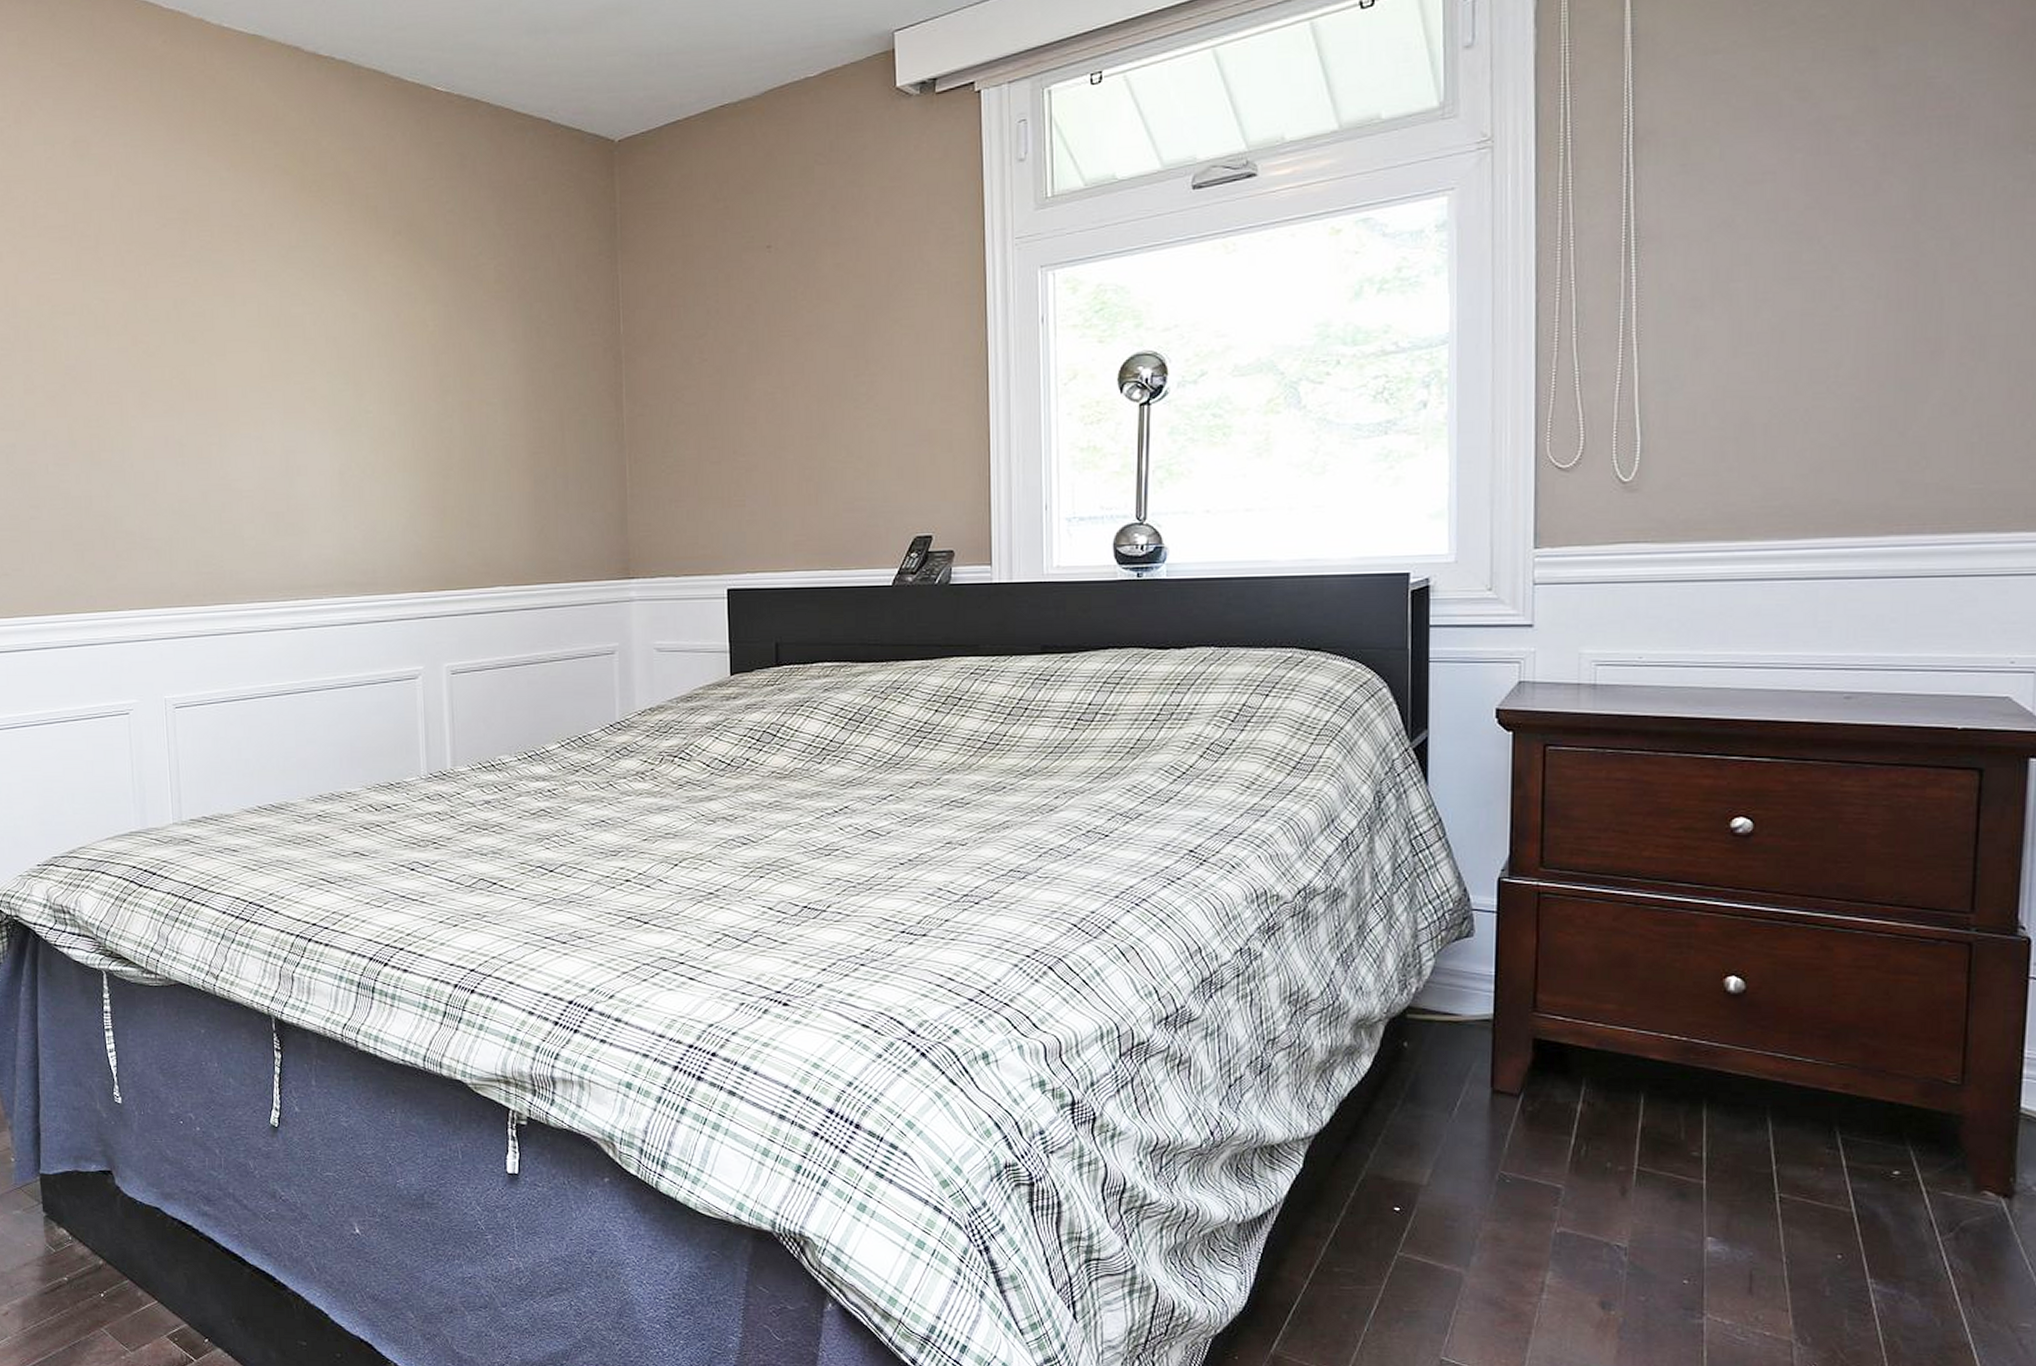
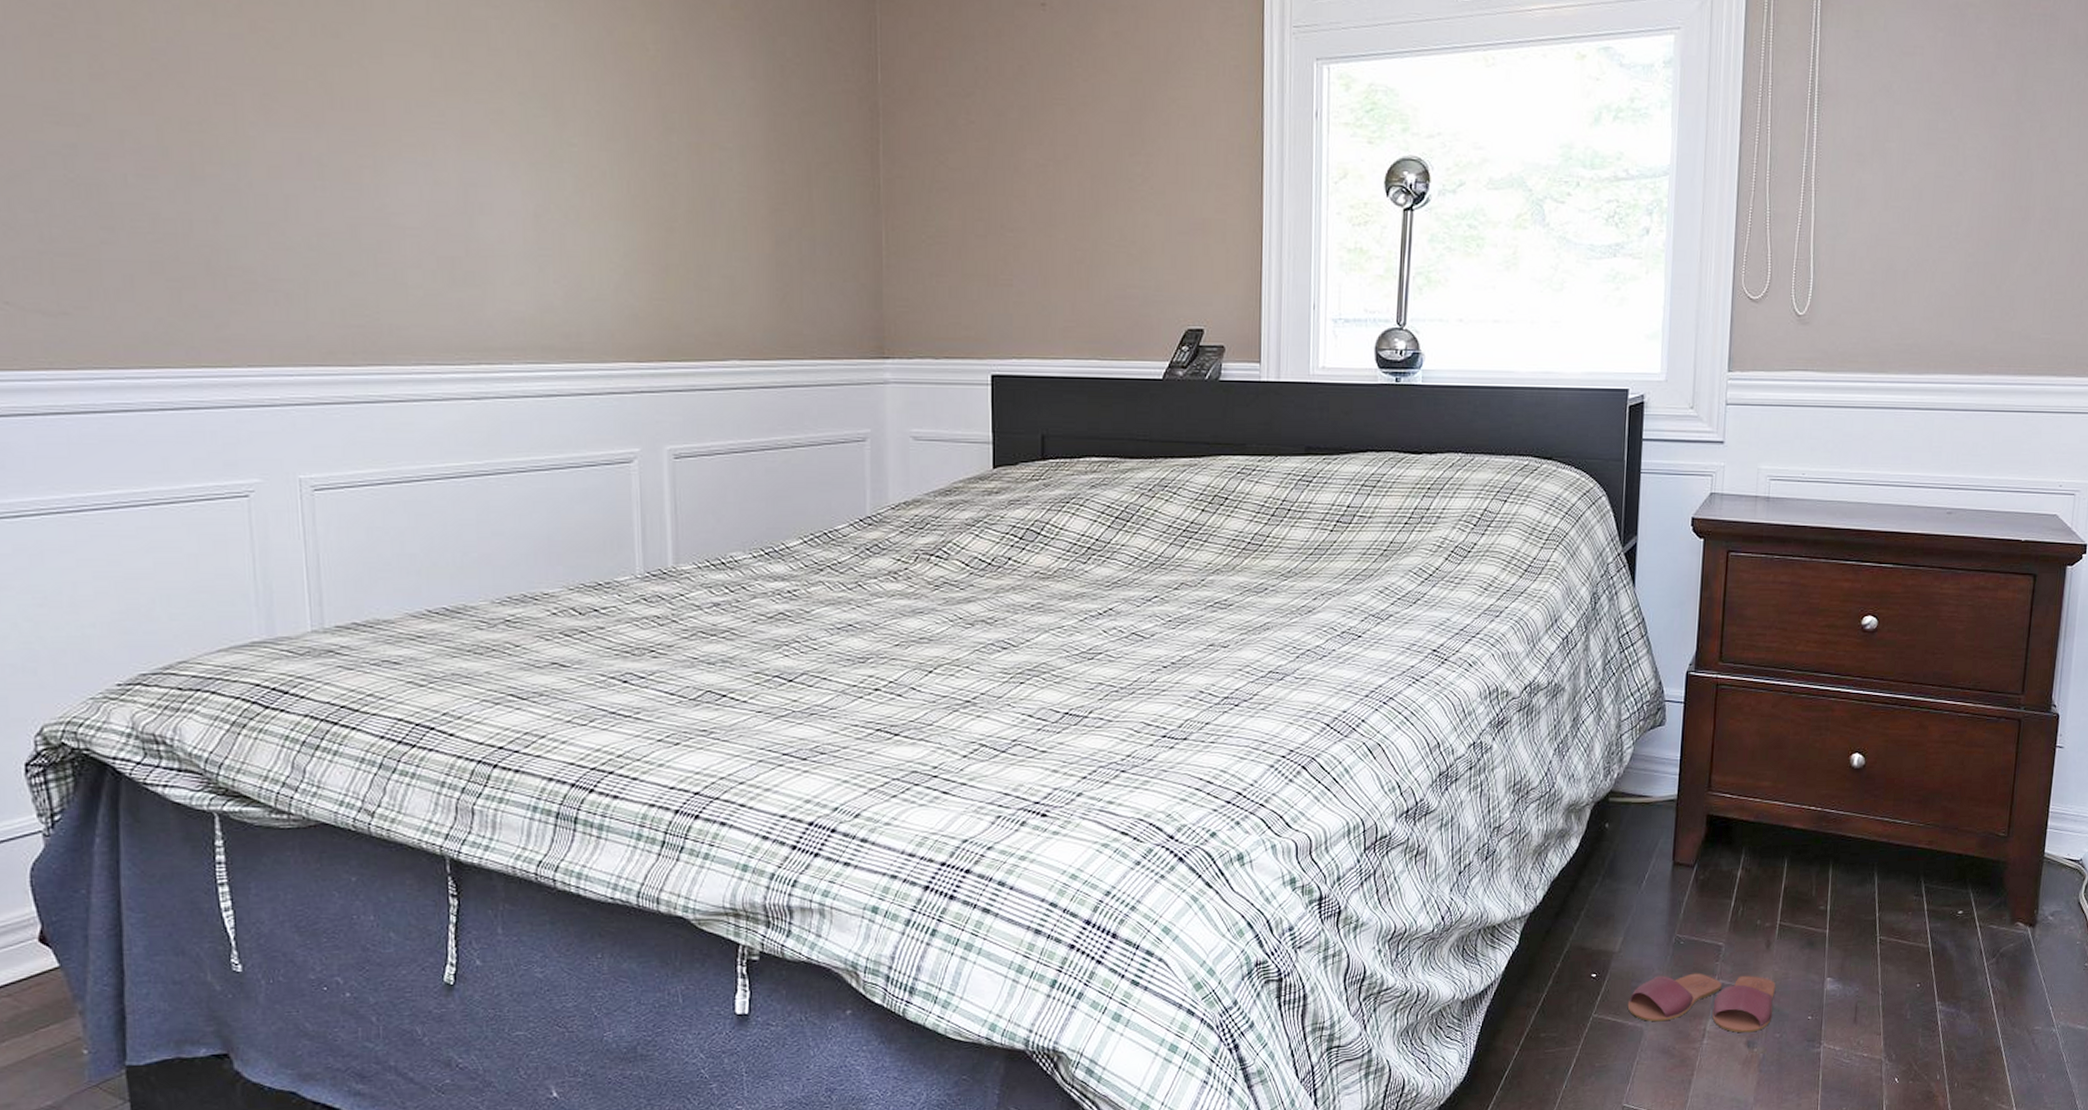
slippers: none [1441,1216,1636,1292] -> present [1627,973,1775,1033]

